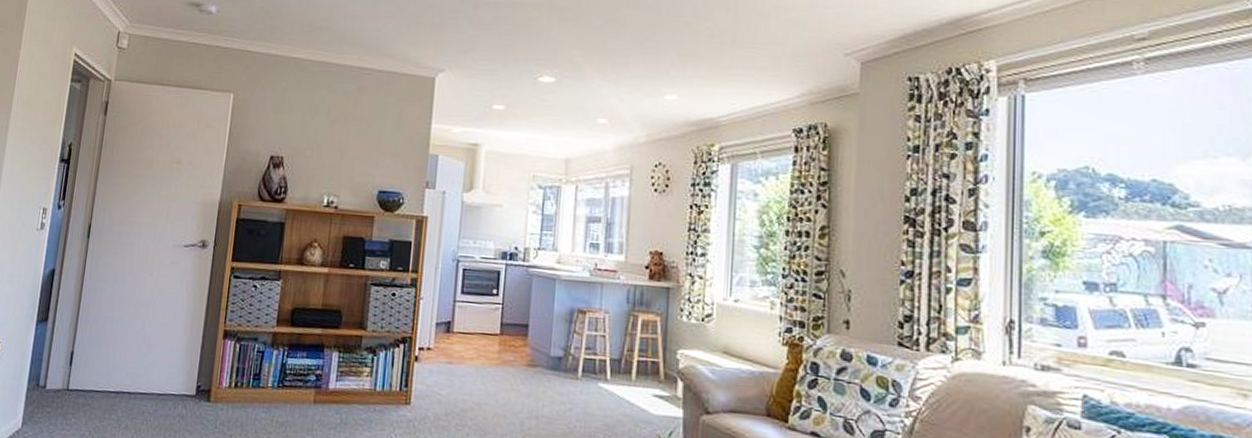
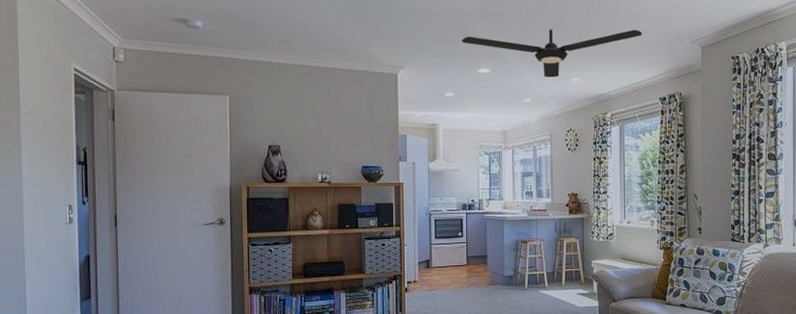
ceiling fan: none [521,29,773,93] -> present [461,29,642,78]

